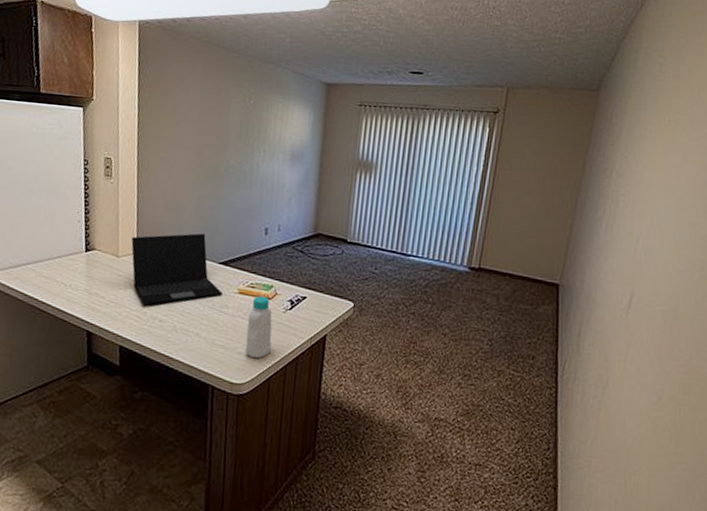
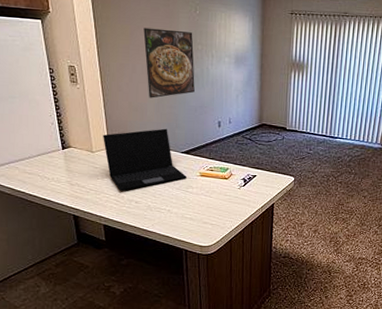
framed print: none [188,118,245,198] -> present [143,27,195,98]
bottle: present [245,296,273,359] -> none [209,177,231,226]

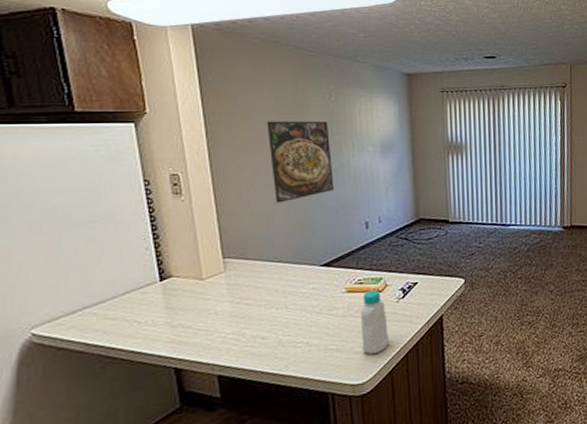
laptop: present [103,128,187,191] -> none [216,238,329,326]
bottle: none [209,177,231,226] -> present [361,290,389,355]

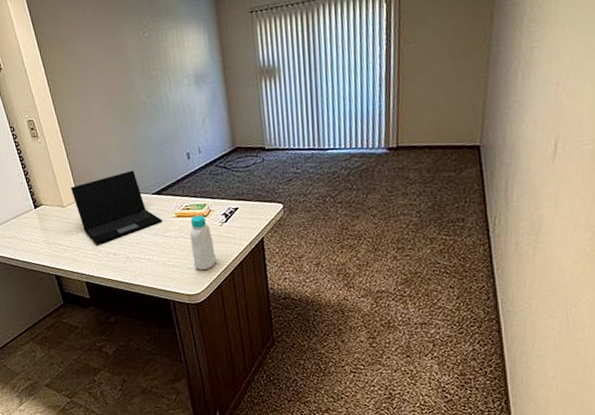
laptop: none [216,238,329,326] -> present [71,170,162,244]
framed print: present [267,120,334,203] -> none [93,59,156,140]

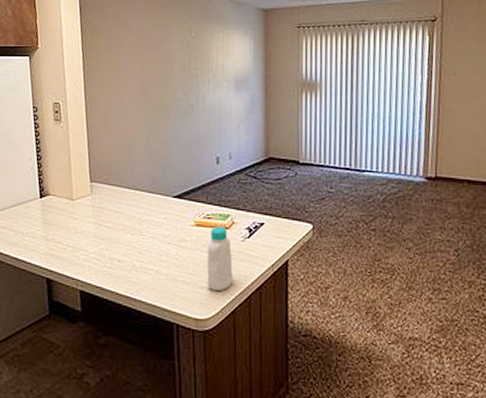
laptop: present [71,170,162,244] -> none [85,168,179,247]

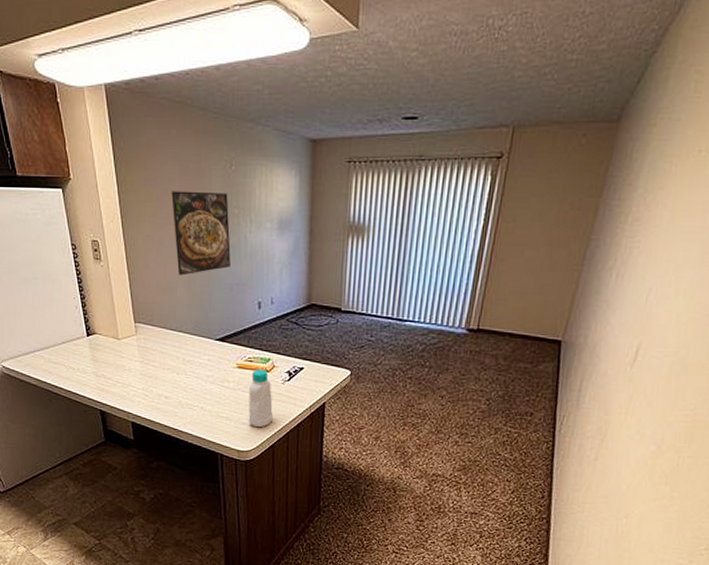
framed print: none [133,56,189,134] -> present [171,191,231,276]

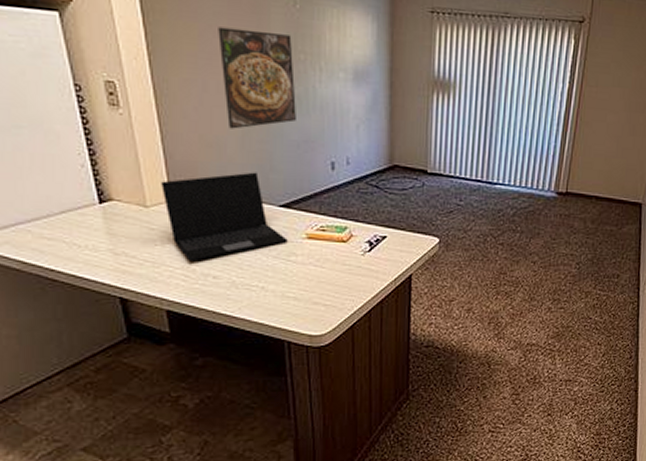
laptop: none [129,311,222,384] -> present [161,172,288,262]
bottle: present [248,369,273,428] -> none [322,239,351,307]

